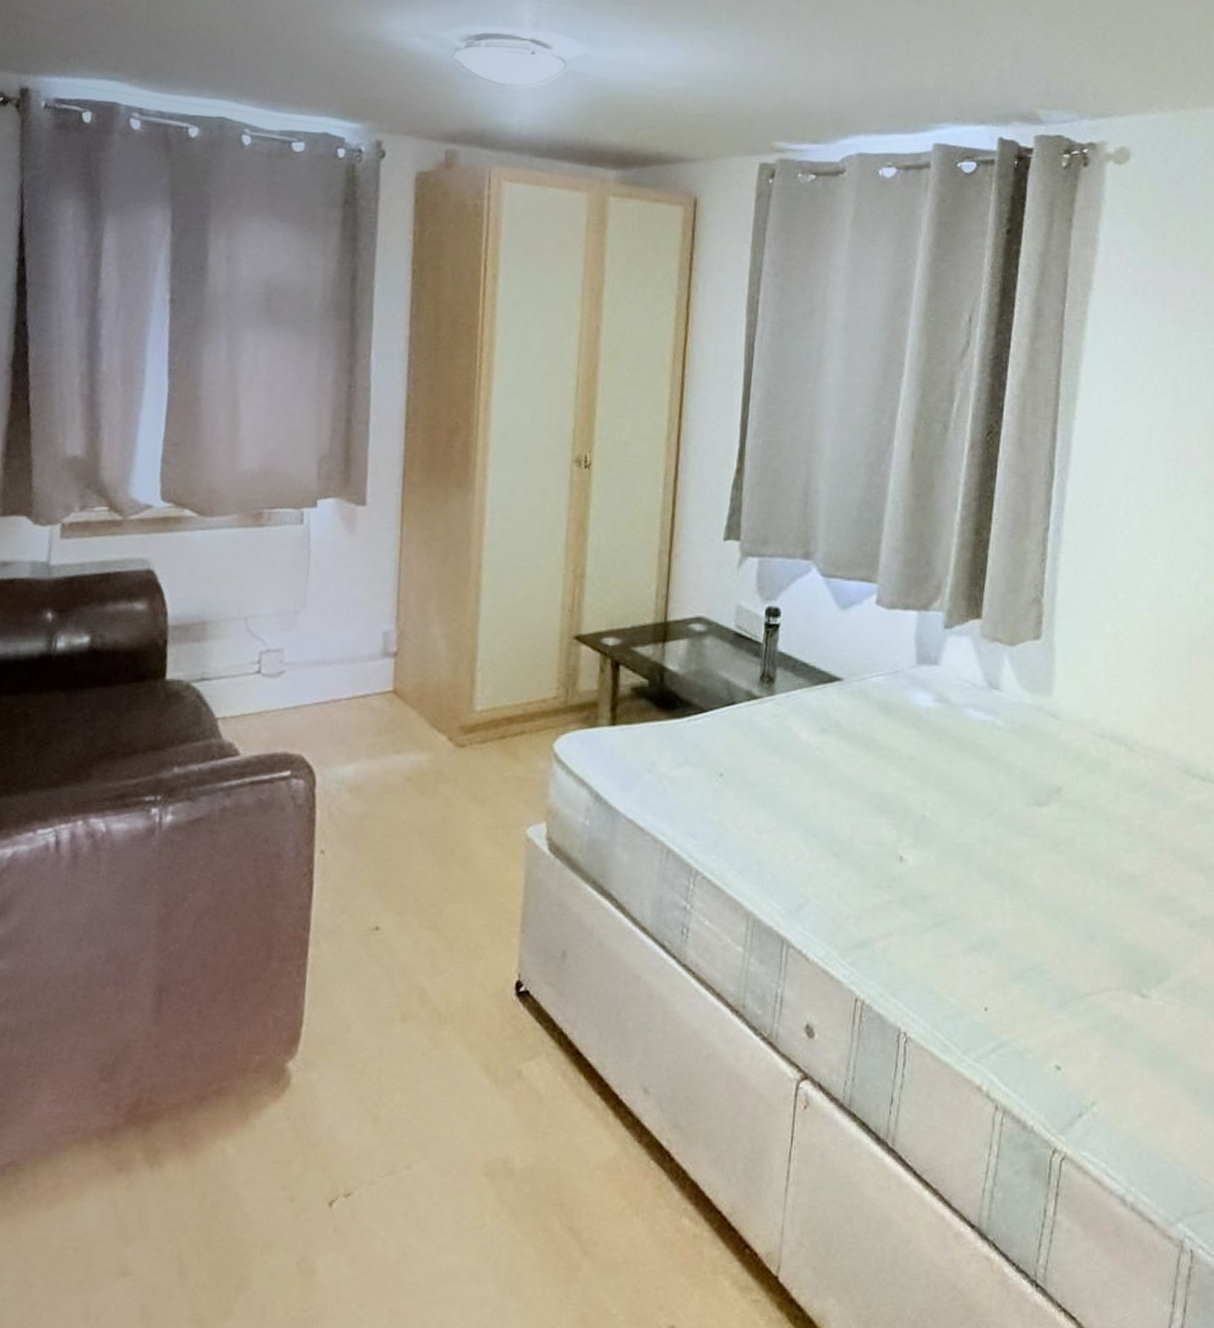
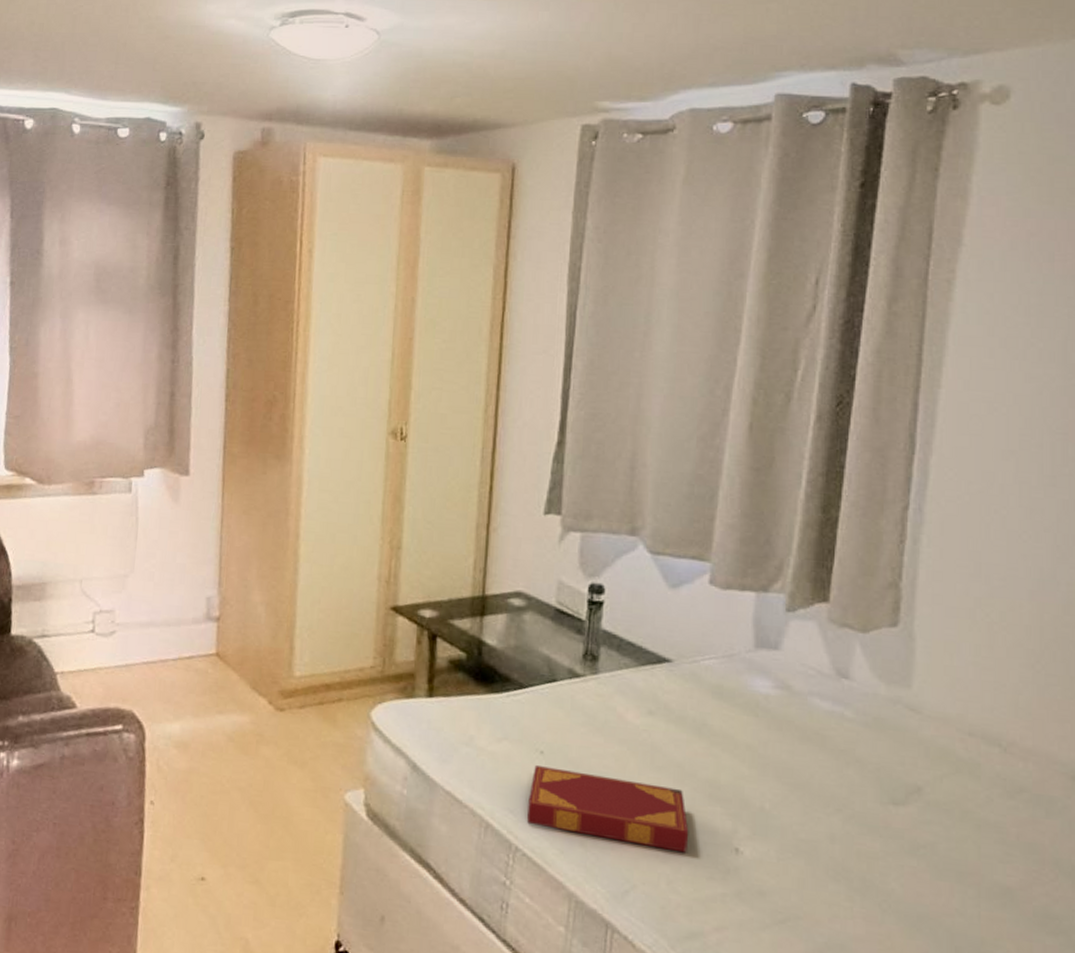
hardback book: none [707,788,858,865] -> present [527,765,689,853]

